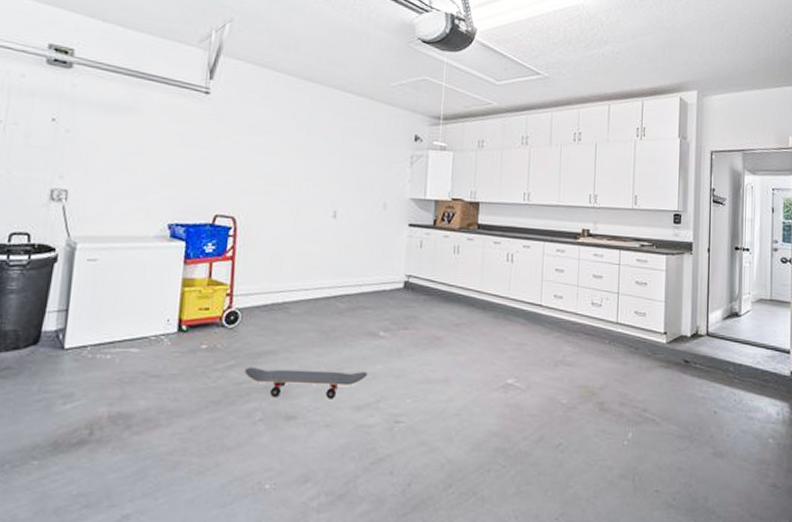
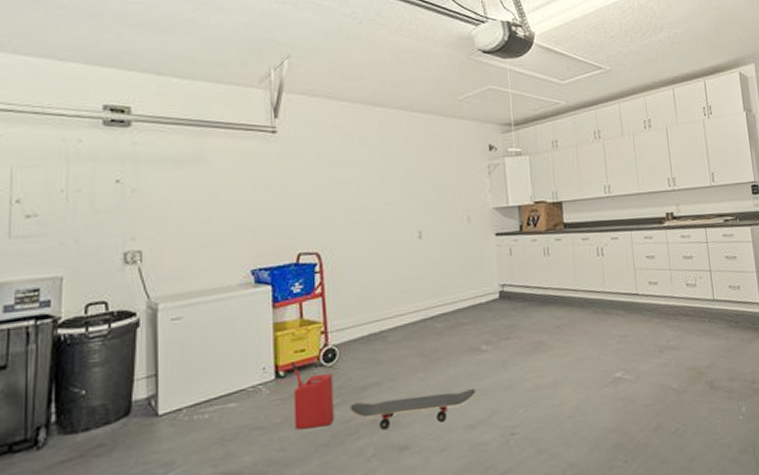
fuel can: none [189,318,233,385] -> present [290,362,335,430]

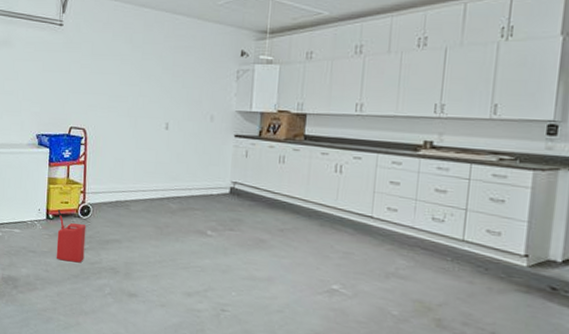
skateboard: present [349,389,476,430] -> none [96,252,197,284]

